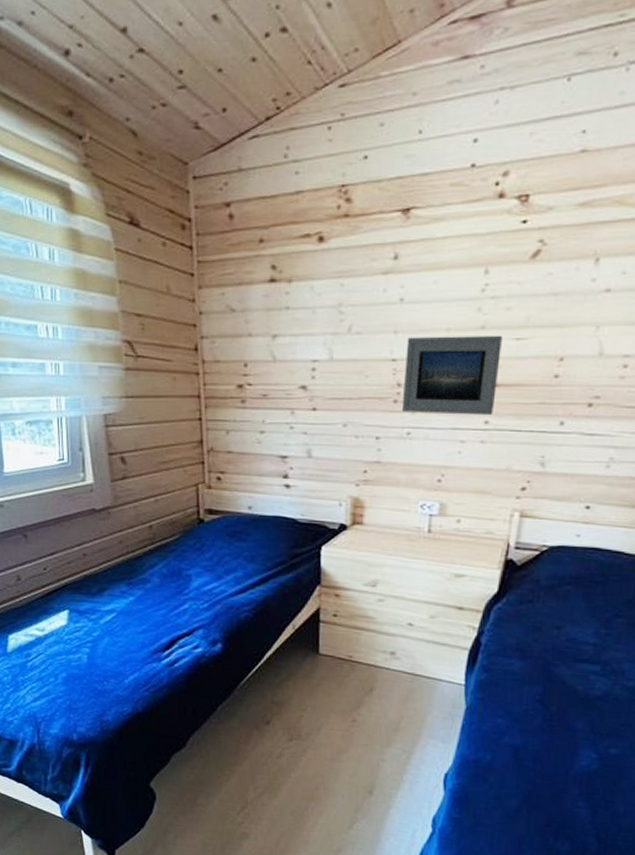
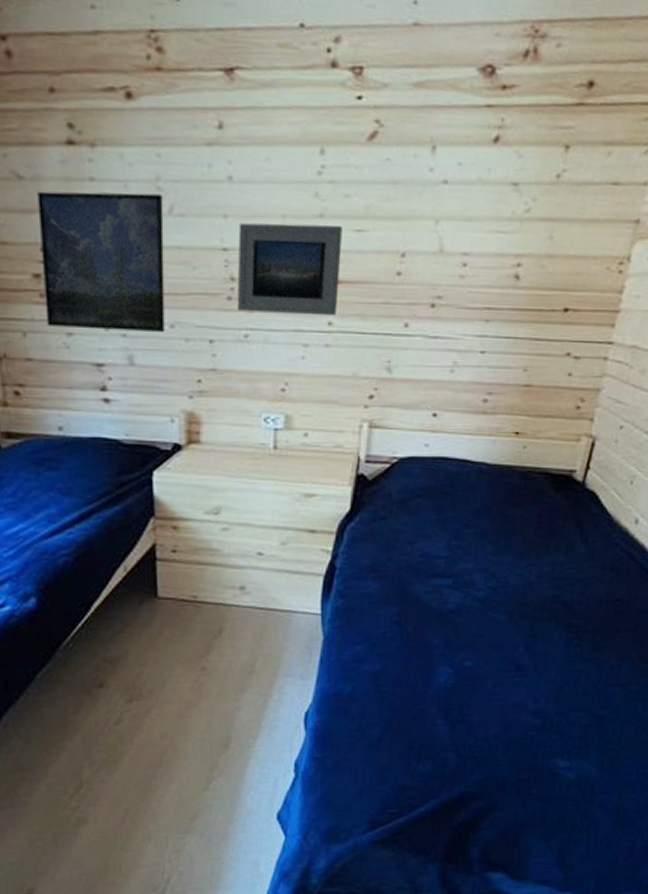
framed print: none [244,317,344,431] -> present [37,191,165,333]

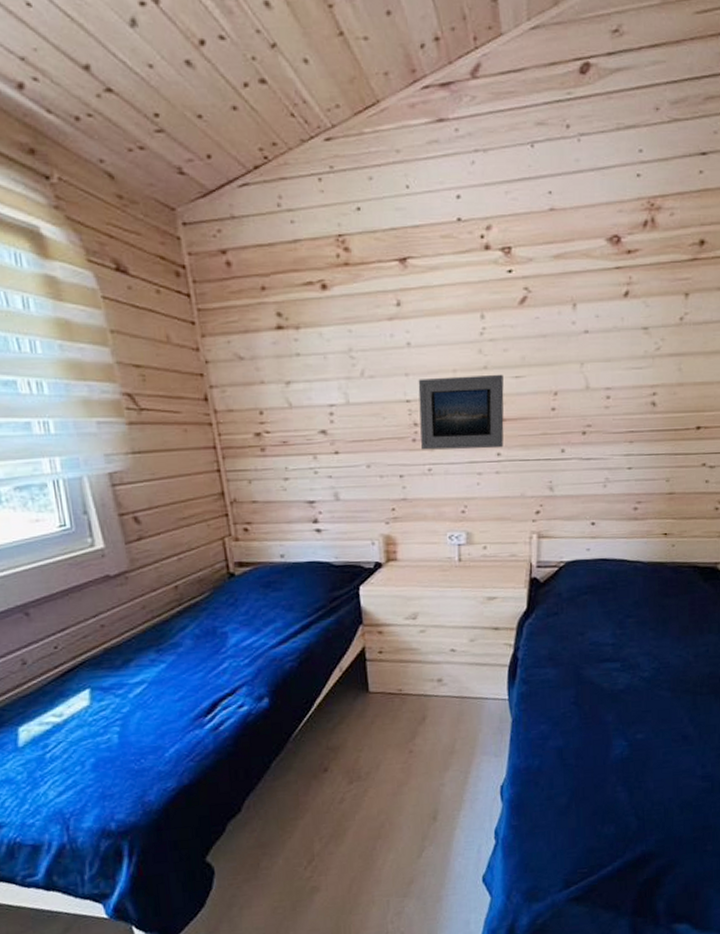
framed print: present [37,191,165,333] -> none [255,362,363,474]

